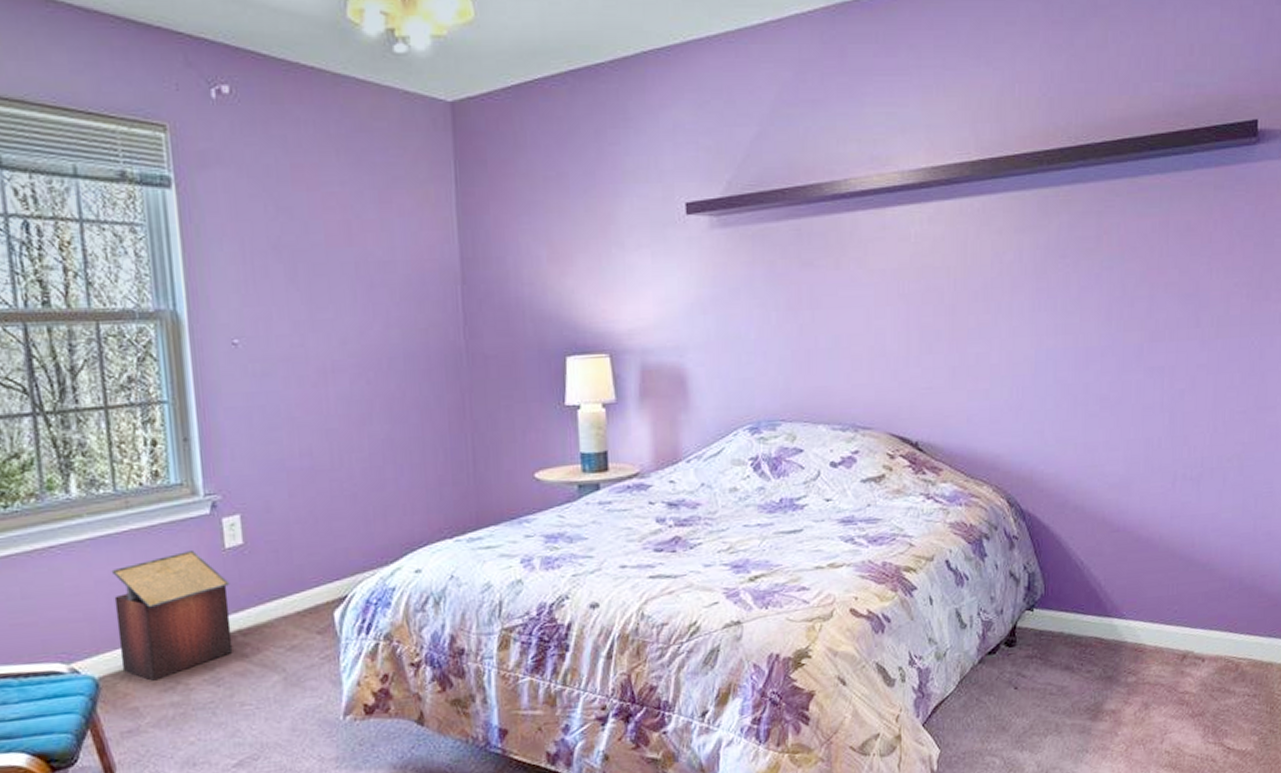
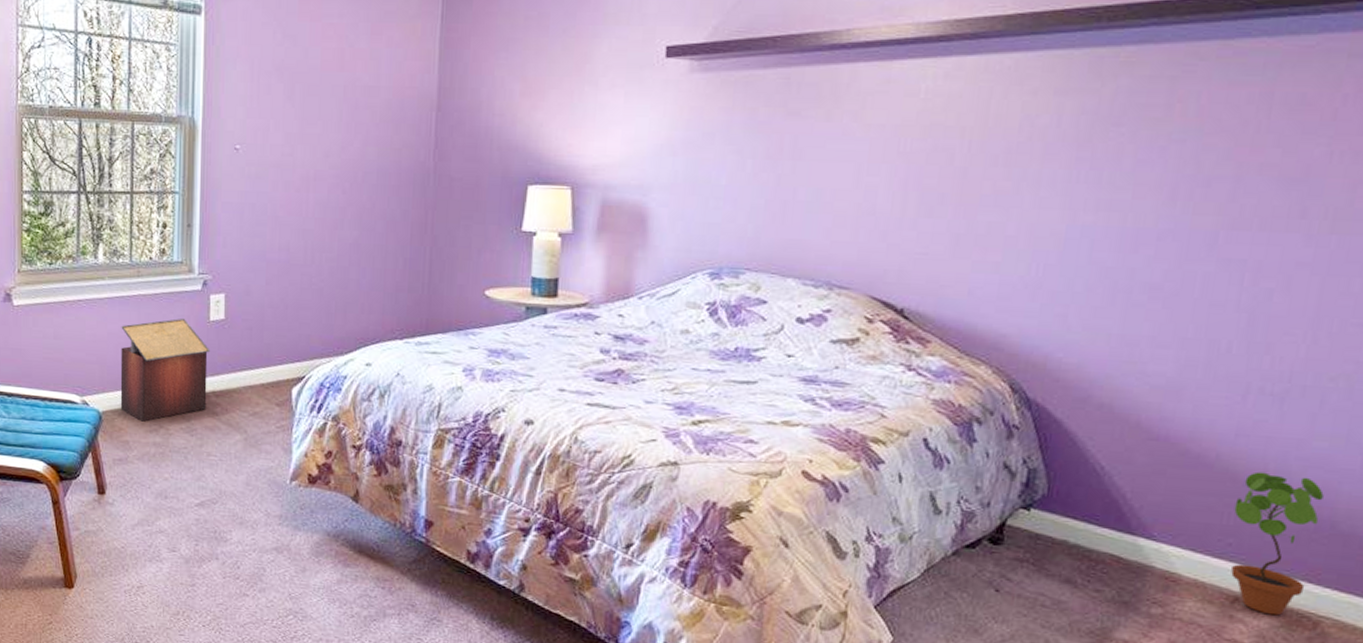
potted plant: none [1176,544,1232,665] -> present [1231,471,1324,616]

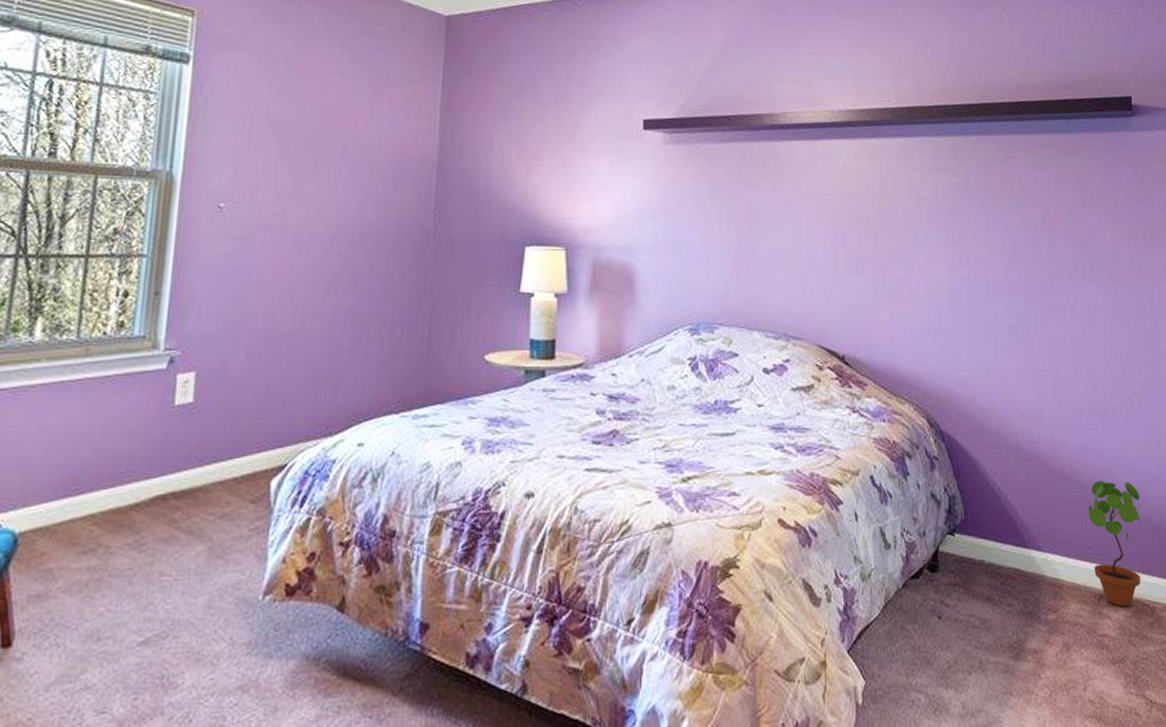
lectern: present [120,318,211,422] -> none [45,405,173,541]

